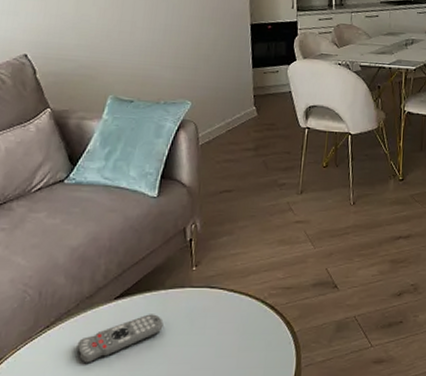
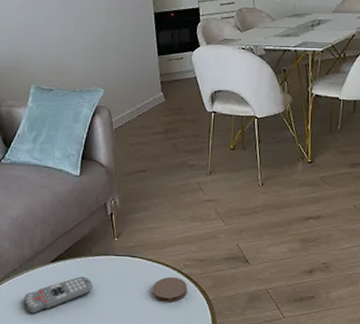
coaster: none [231,308,272,339] -> present [152,276,188,303]

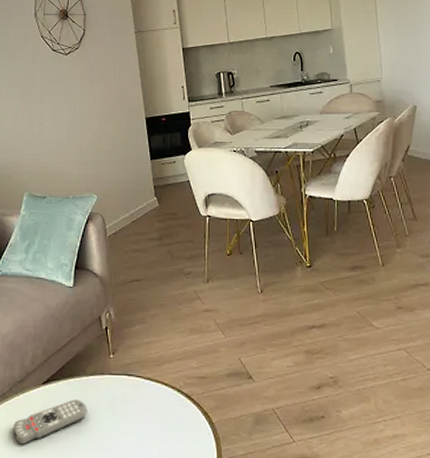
coaster: present [152,276,188,303] -> none [151,397,190,428]

